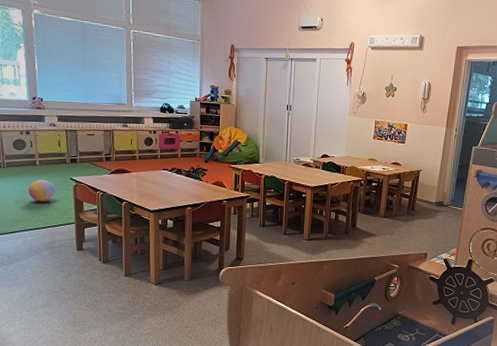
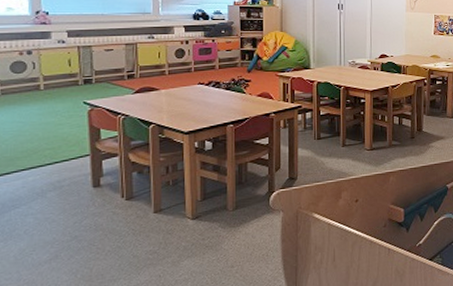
ball: present [28,179,56,202] -> none [29,105,66,133]

